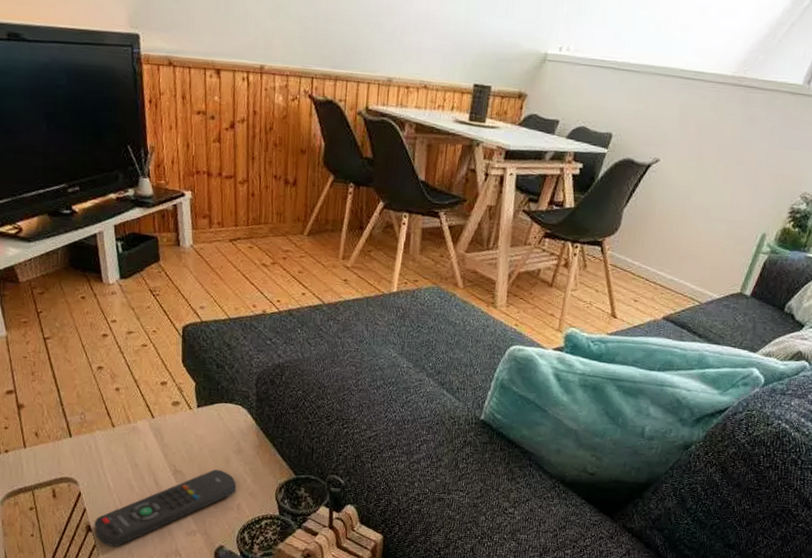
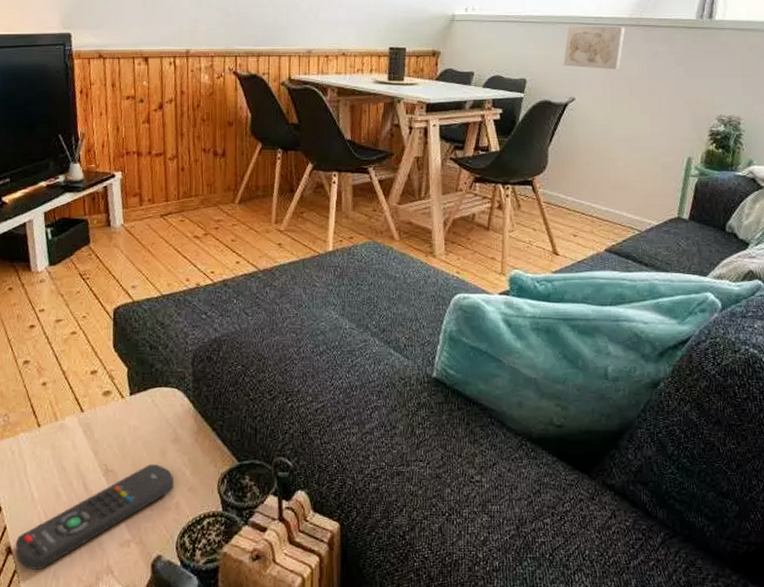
wall art: none [653,78,726,133] -> present [563,26,626,70]

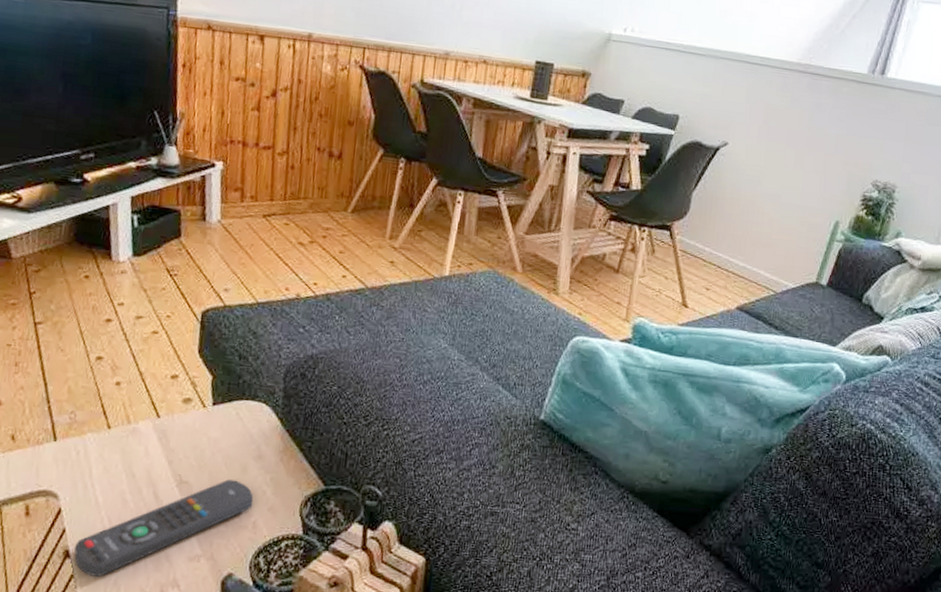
wall art: present [563,26,626,70] -> none [720,63,792,118]

